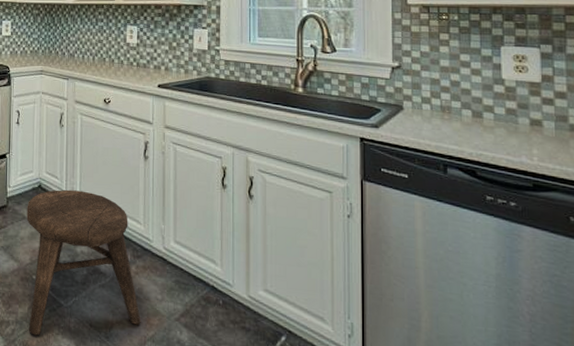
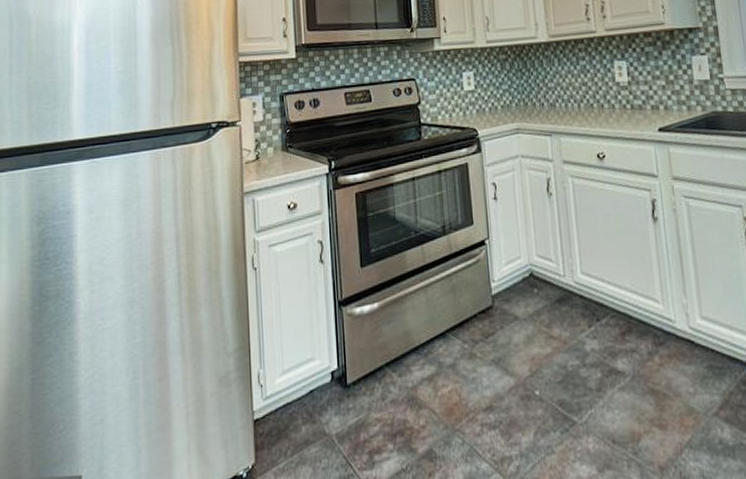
stool: present [26,189,141,336] -> none [518,272,674,469]

